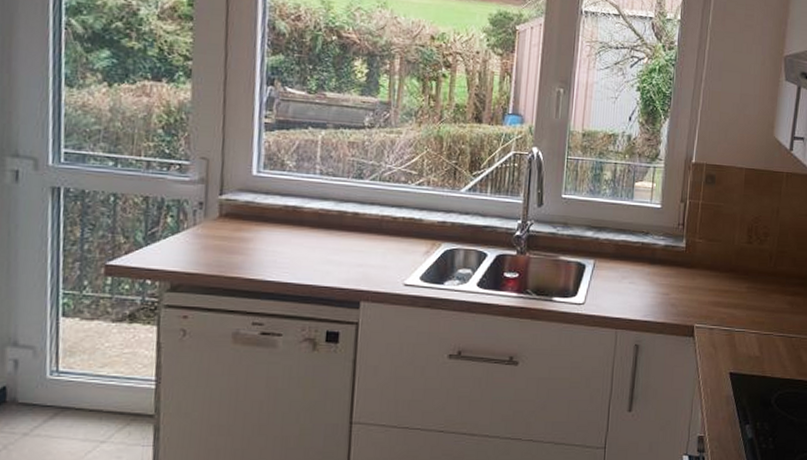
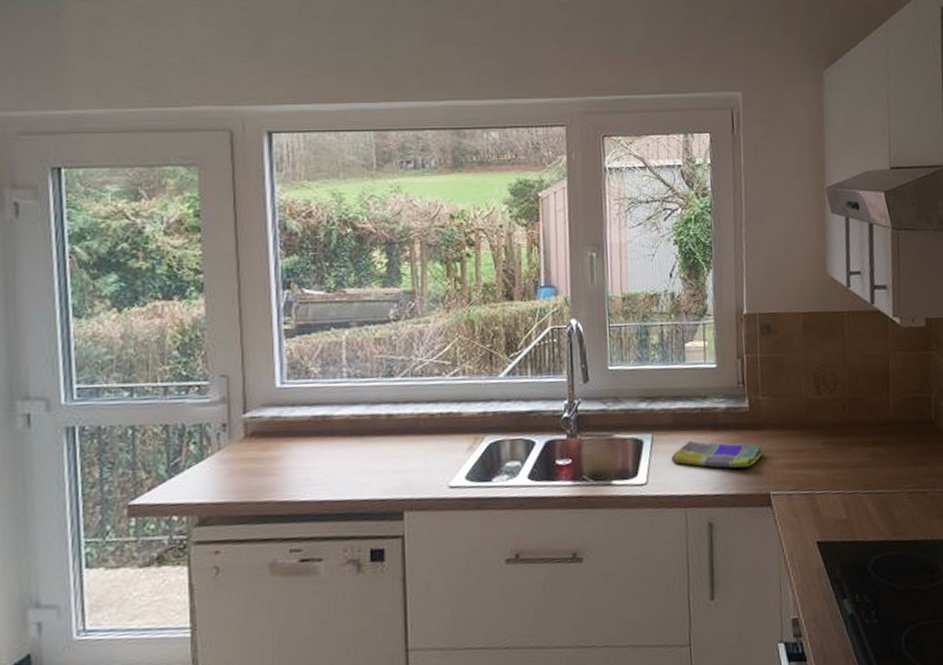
dish towel: none [609,270,694,301] -> present [671,440,765,469]

